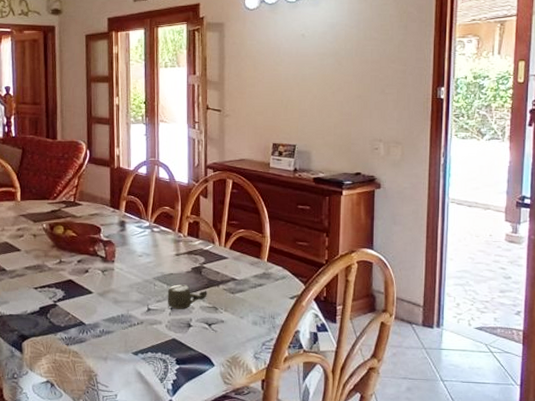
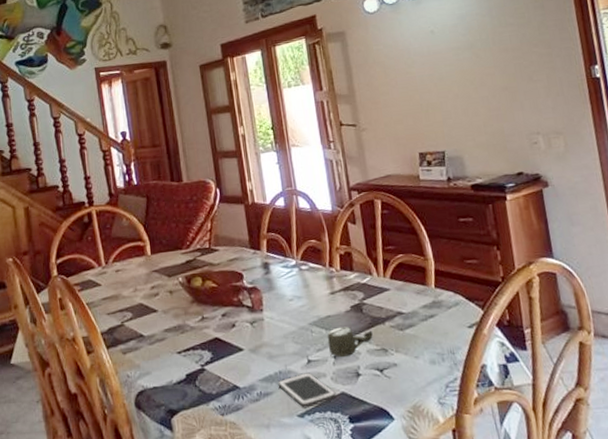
cell phone: none [119,319,168,348] -> present [278,372,337,408]

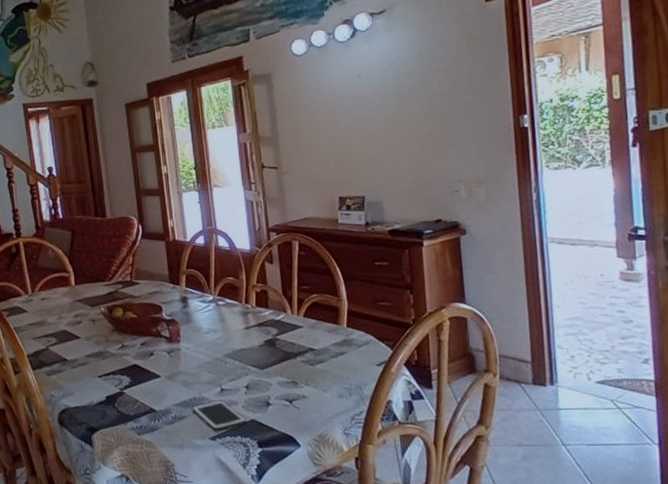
cup: present [328,326,373,357] -> none [240,359,284,387]

